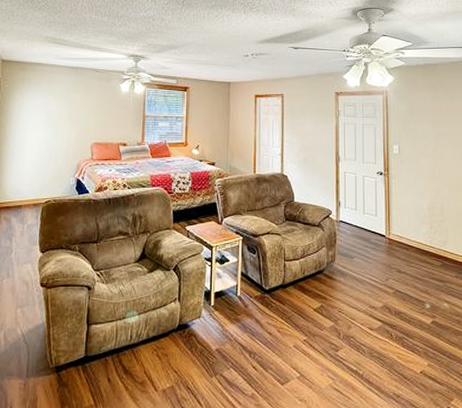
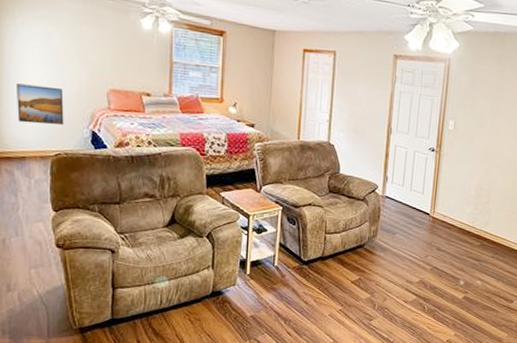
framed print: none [18,144,56,176] -> present [17,83,64,126]

